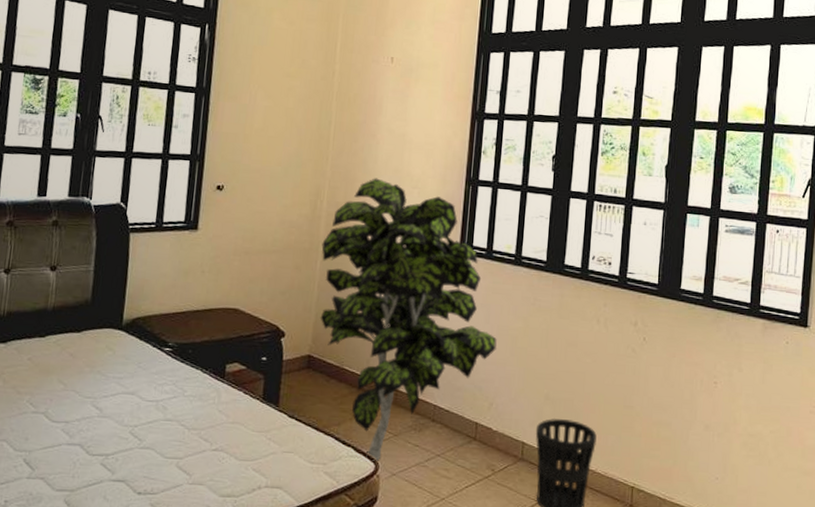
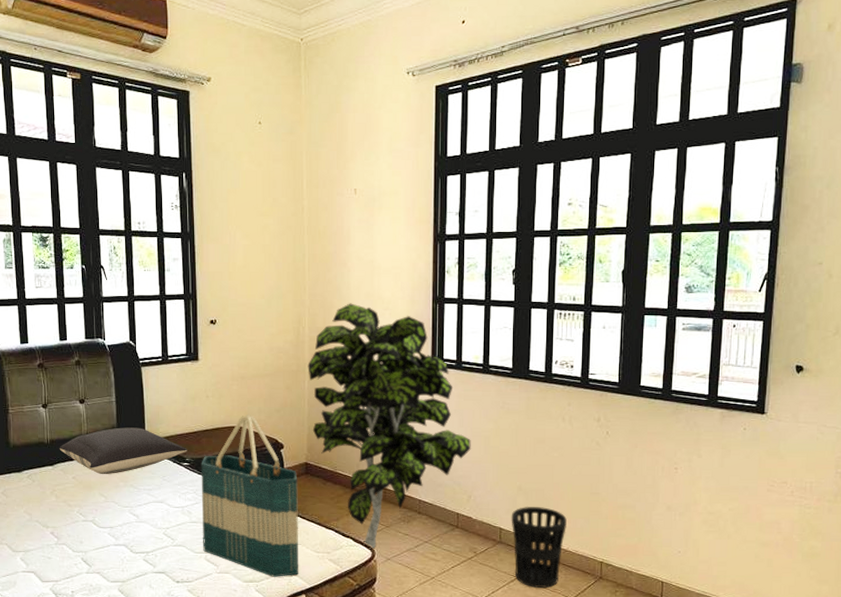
pillow: none [17,302,172,357] -> present [59,427,187,474]
tote bag: none [175,295,298,492] -> present [201,415,298,577]

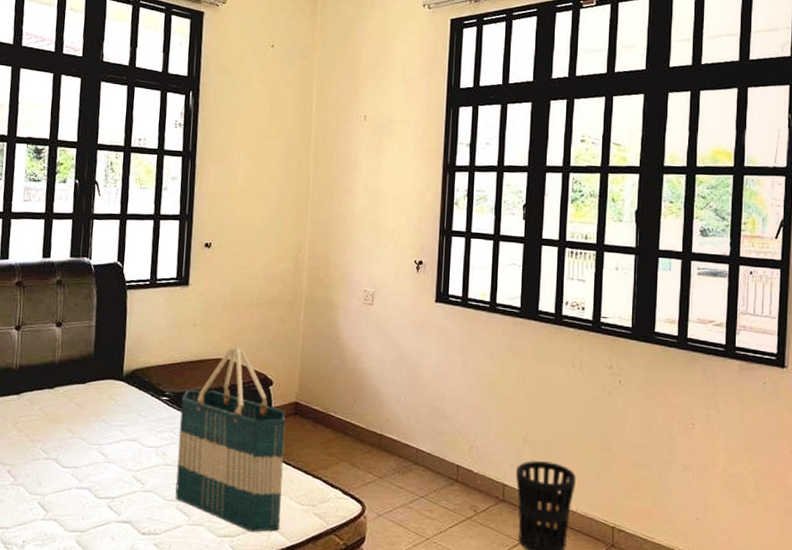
pillow: present [59,427,187,474] -> none [28,355,168,407]
indoor plant: present [307,303,471,549] -> none [304,231,475,503]

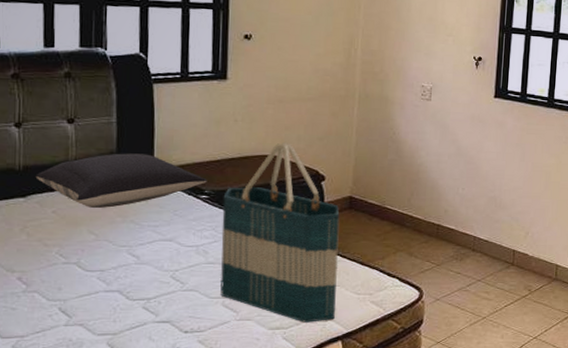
pillow: none [28,355,168,407] -> present [35,153,207,208]

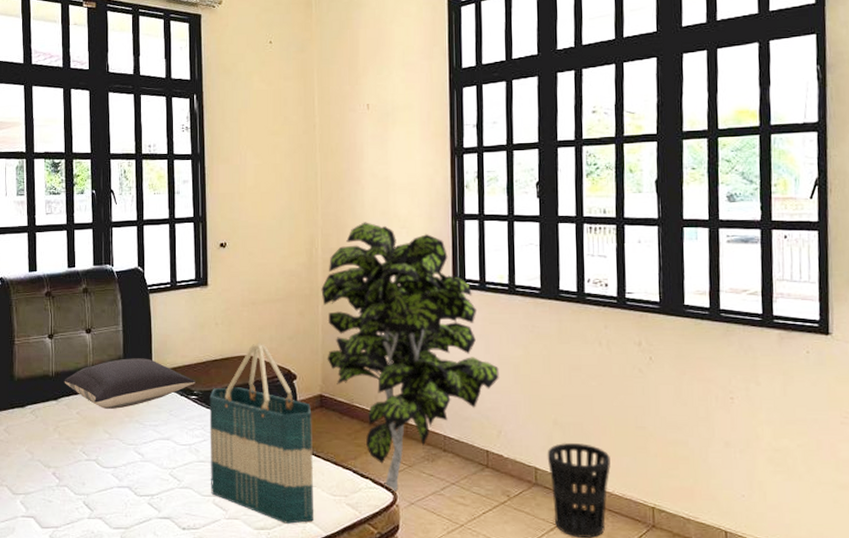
indoor plant: none [358,26,532,289] -> present [321,222,499,492]

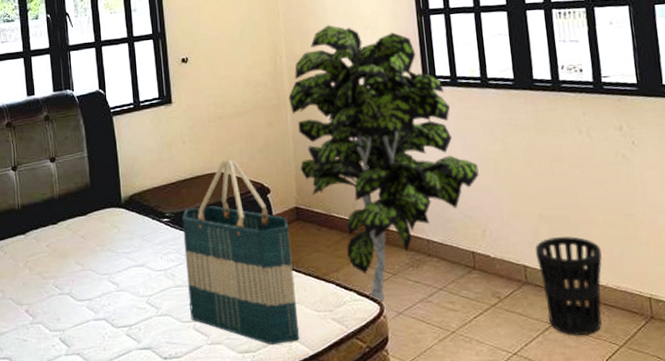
pillow: present [64,358,195,409] -> none [31,183,167,239]

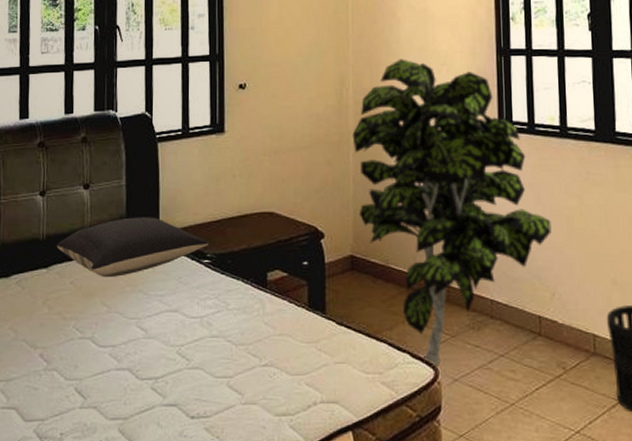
pillow: none [31,183,167,239] -> present [56,217,209,277]
tote bag: present [182,158,299,345] -> none [224,197,343,408]

